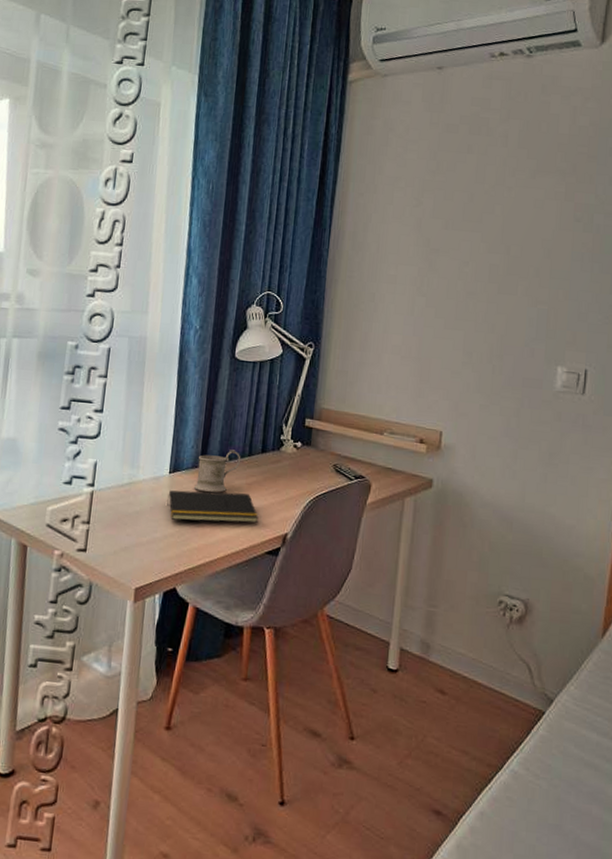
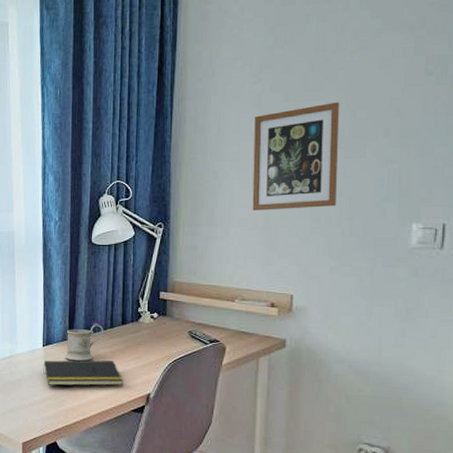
picture frame: none [406,235,496,342] -> present [252,101,340,211]

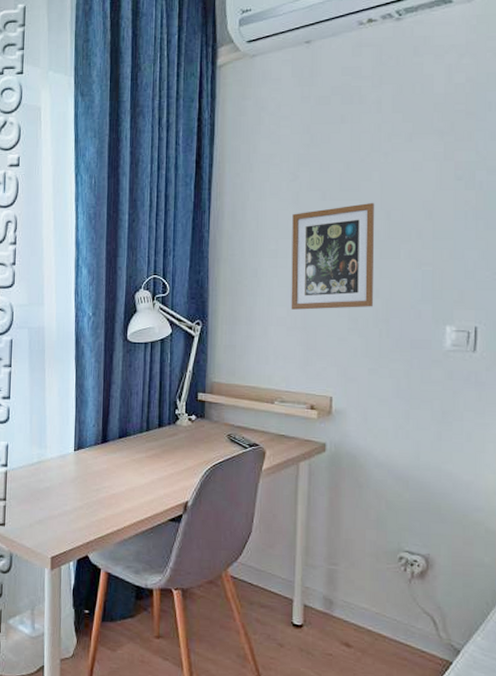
notepad: present [43,360,124,386] -> none [74,465,160,494]
mug: present [64,323,104,361] -> none [97,426,140,466]

